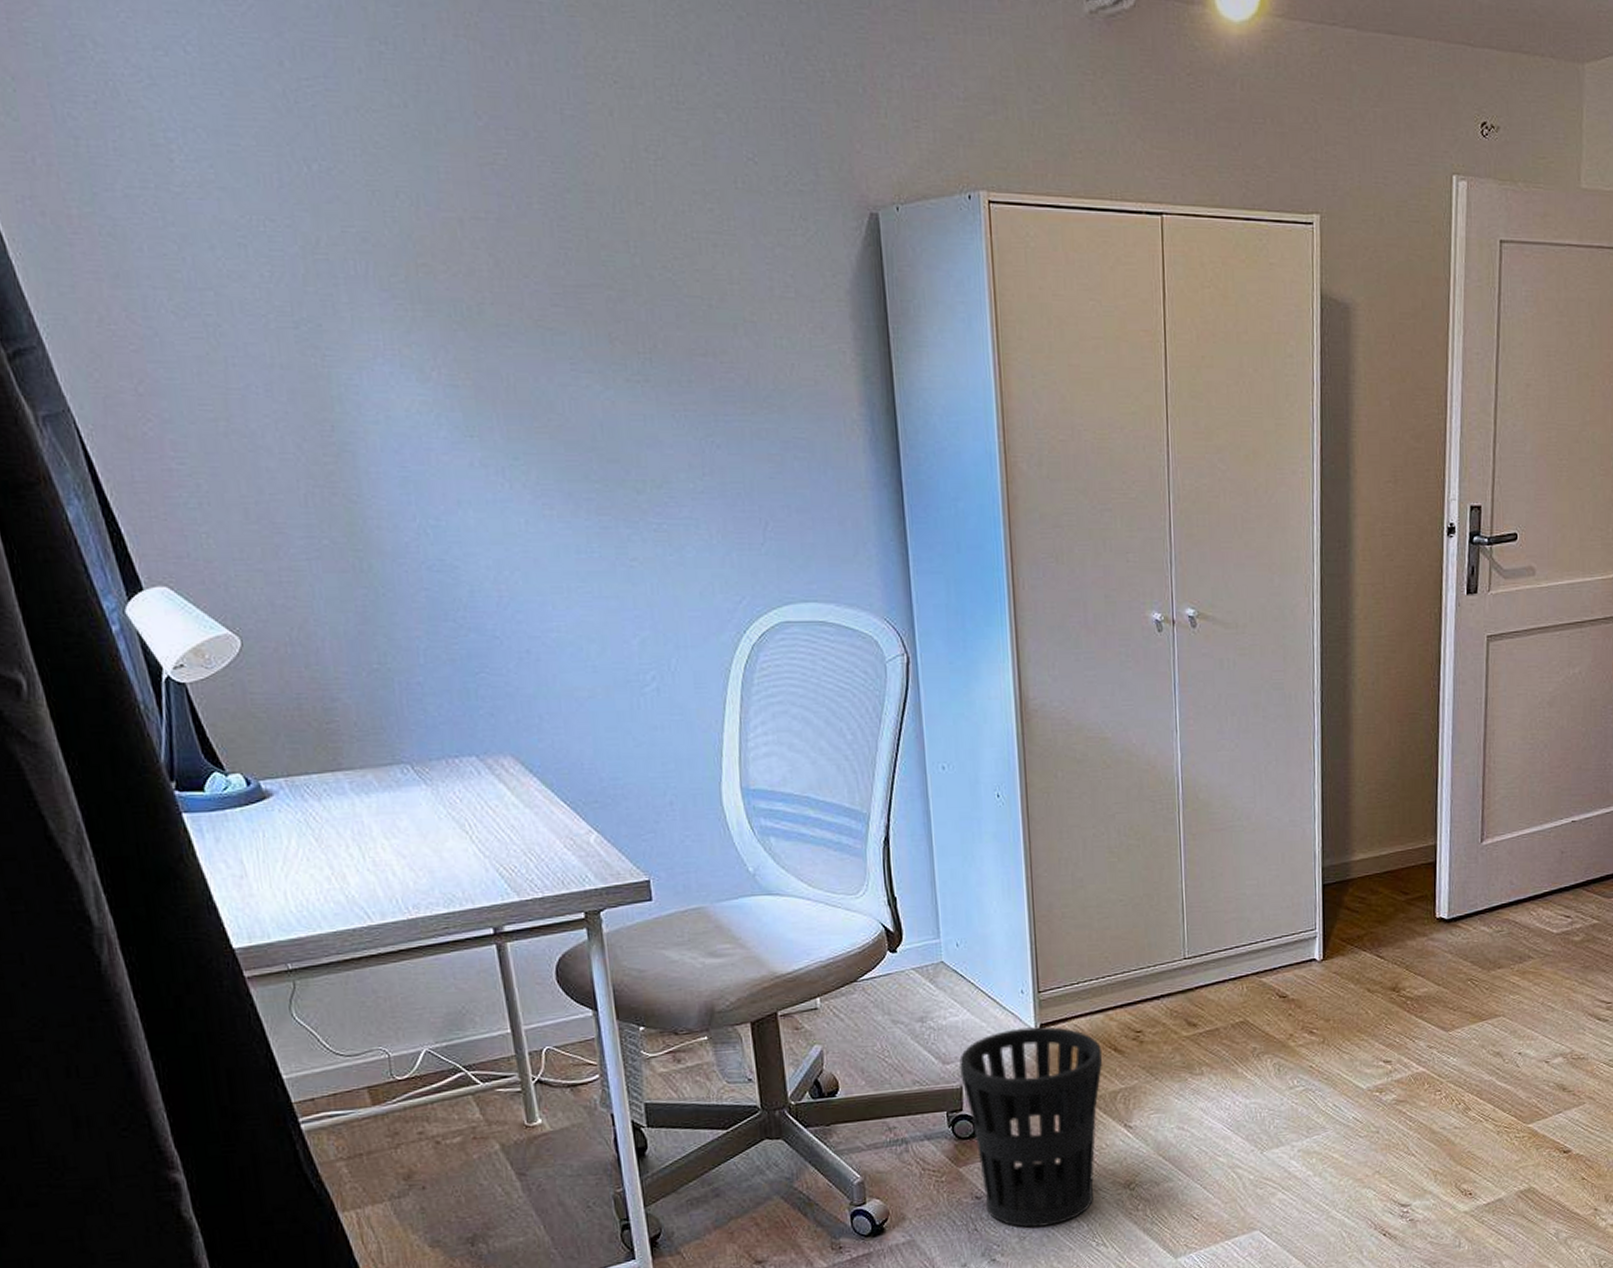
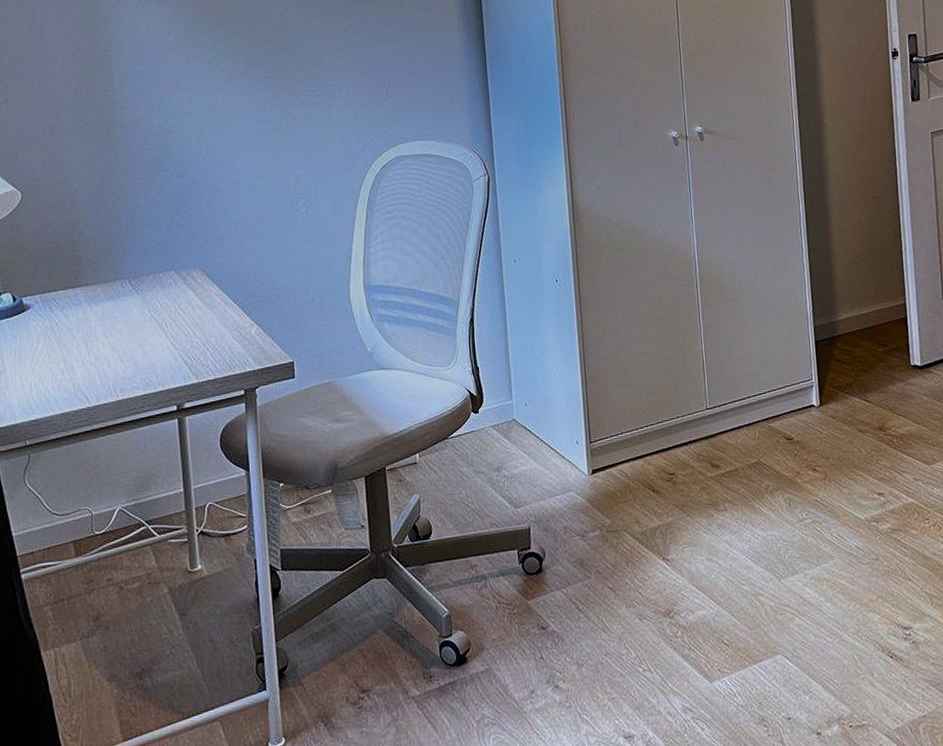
wastebasket: present [959,1026,1103,1228] -> none [528,472,644,655]

